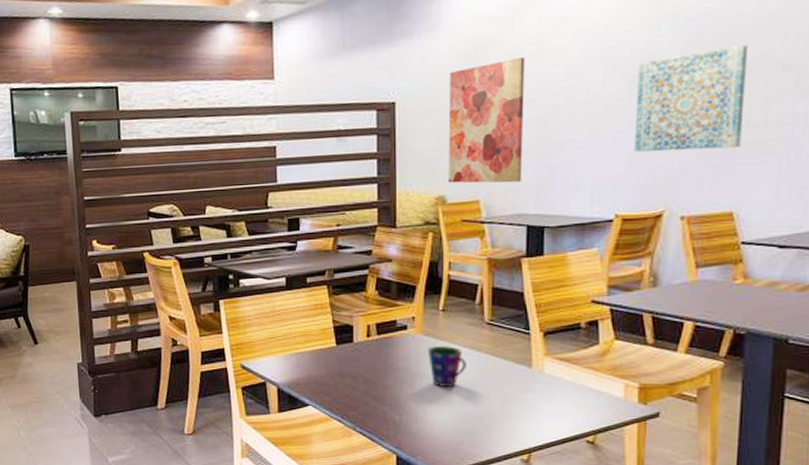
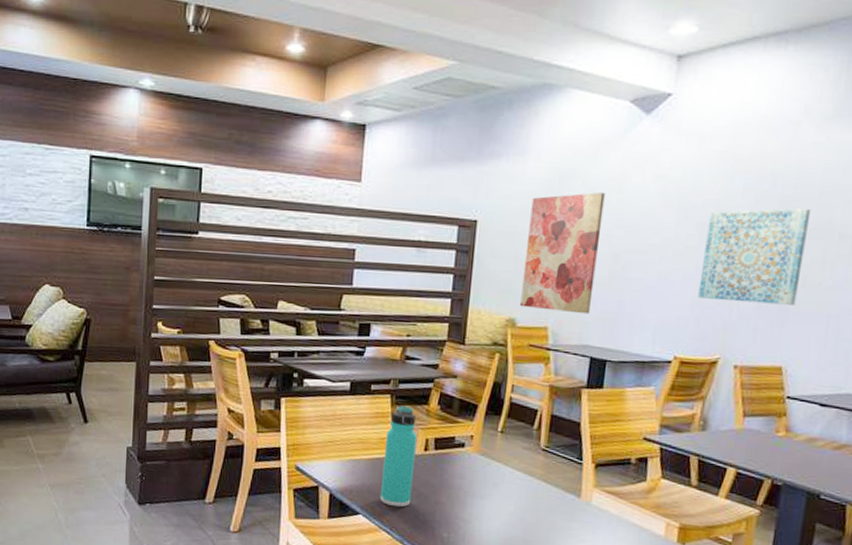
thermos bottle: none [326,294,359,395] -> present [379,405,418,508]
cup: present [428,346,466,387] -> none [482,467,519,509]

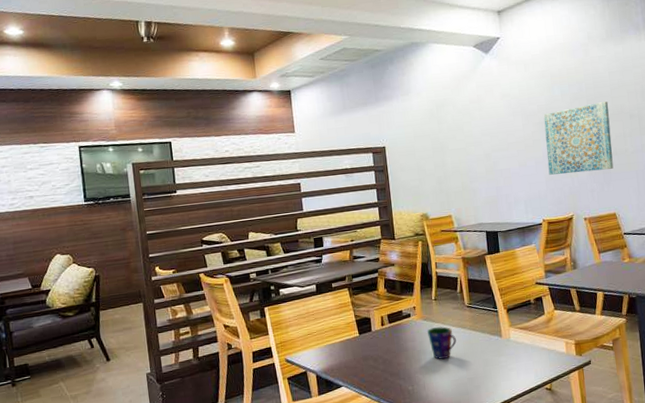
thermos bottle: present [379,405,418,508] -> none [350,294,380,375]
cup: none [482,467,519,509] -> present [427,327,456,359]
wall art: present [520,193,605,314] -> none [421,113,478,204]

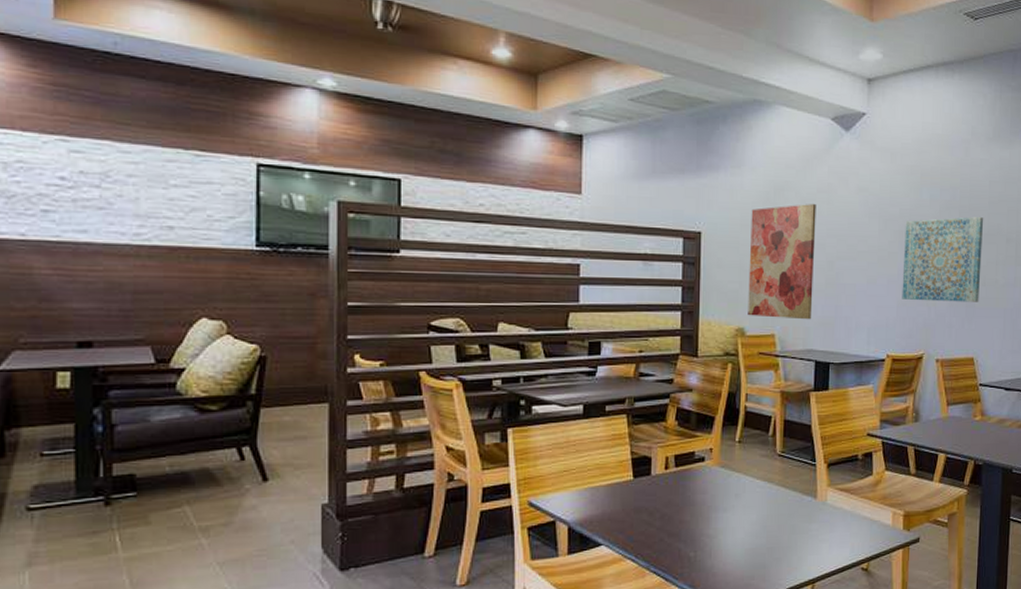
wall art: none [421,113,478,204] -> present [748,204,816,320]
cup: present [427,327,456,359] -> none [724,478,759,520]

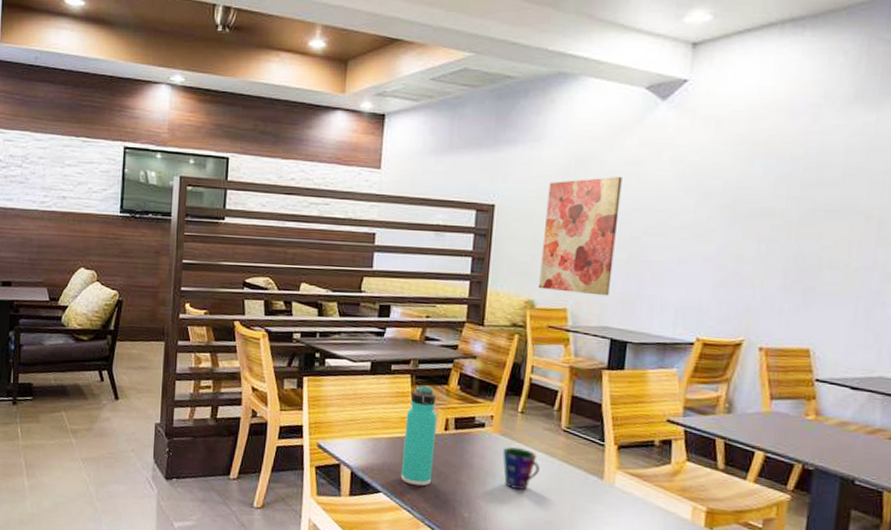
thermos bottle: none [622,424,657,533] -> present [400,385,438,487]
cup: none [724,478,759,520] -> present [503,447,540,490]
wall art: present [902,217,984,302] -> none [719,190,835,287]

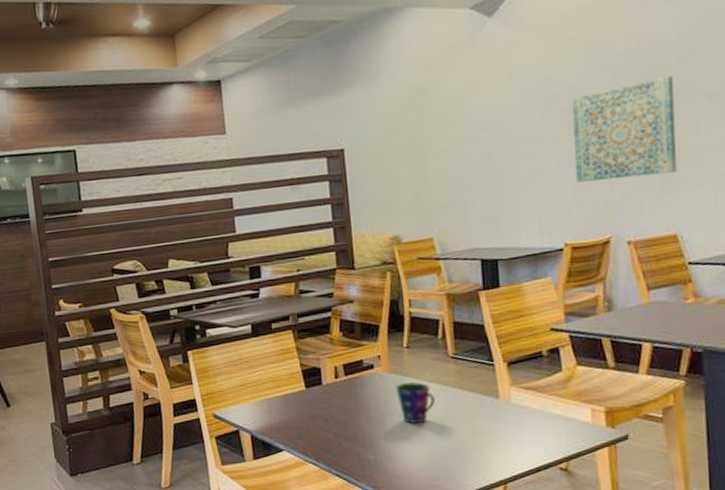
thermos bottle: present [400,385,438,487] -> none [294,338,332,438]
wall art: present [539,177,622,296] -> none [393,100,472,223]
wall art: none [719,190,835,287] -> present [571,76,677,183]

